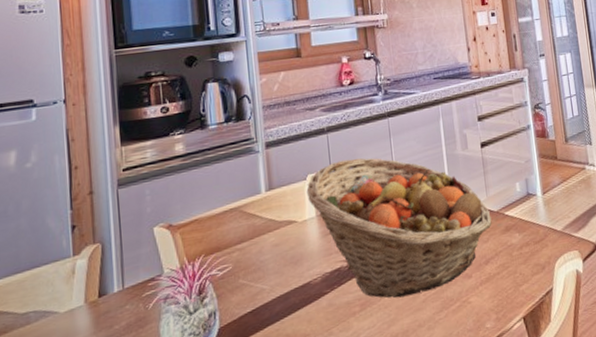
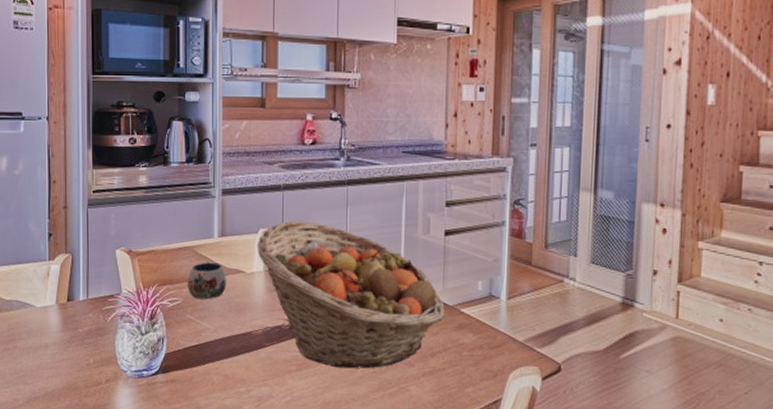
mug: none [236,218,279,261] -> present [187,262,226,300]

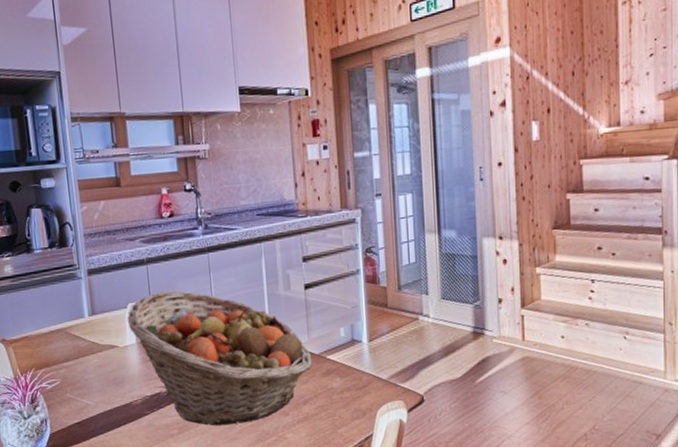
mug: present [187,262,226,300] -> none [63,341,102,378]

